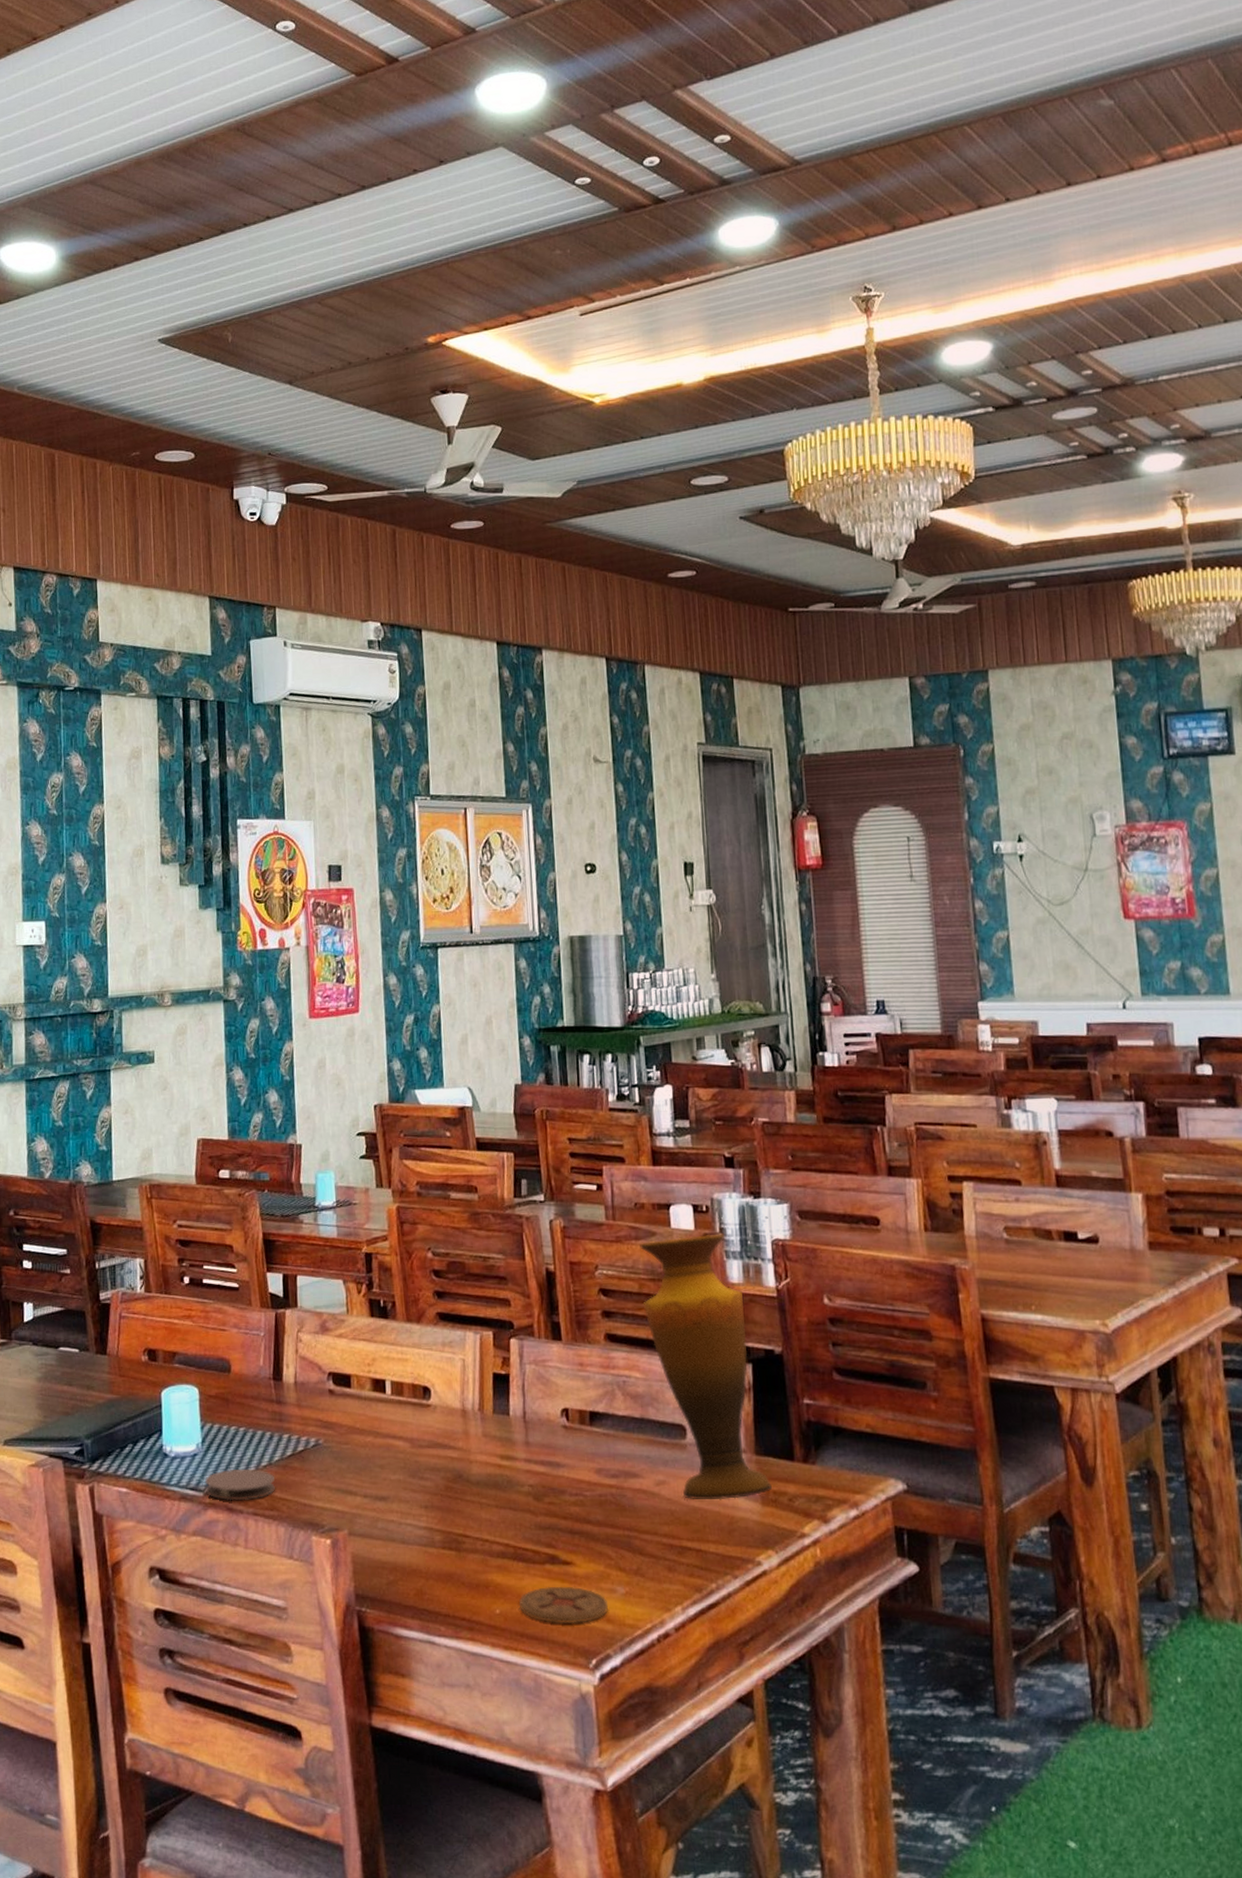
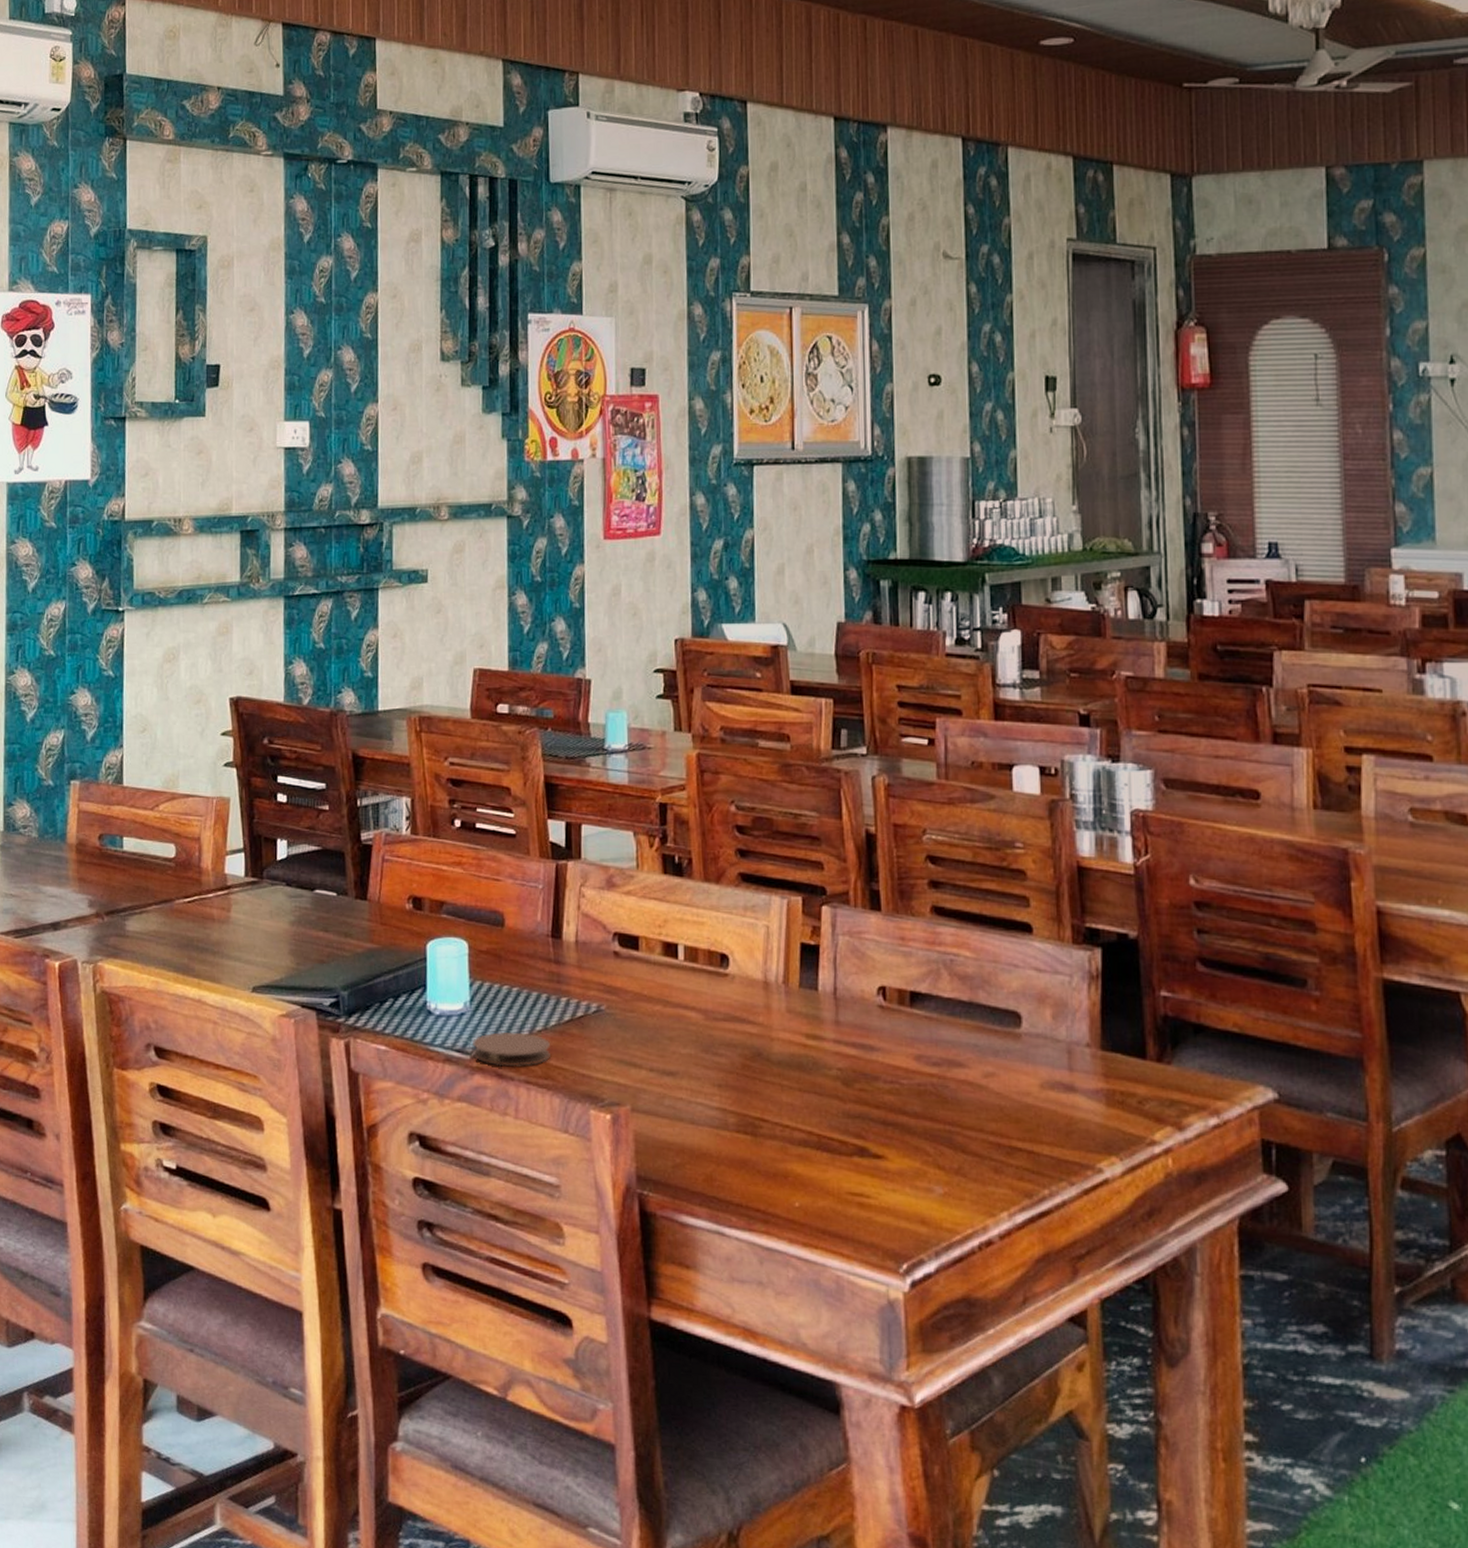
coaster: present [519,1586,608,1624] -> none [822,1180,923,1224]
vase: present [640,1233,773,1500] -> none [976,800,1120,1098]

